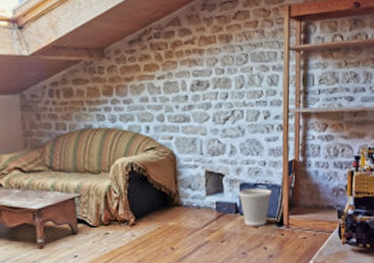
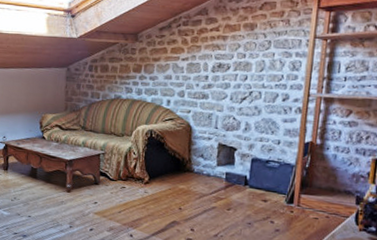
wastebasket: present [238,189,272,226] -> none [249,164,285,201]

